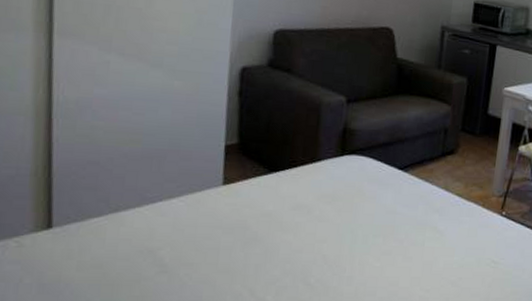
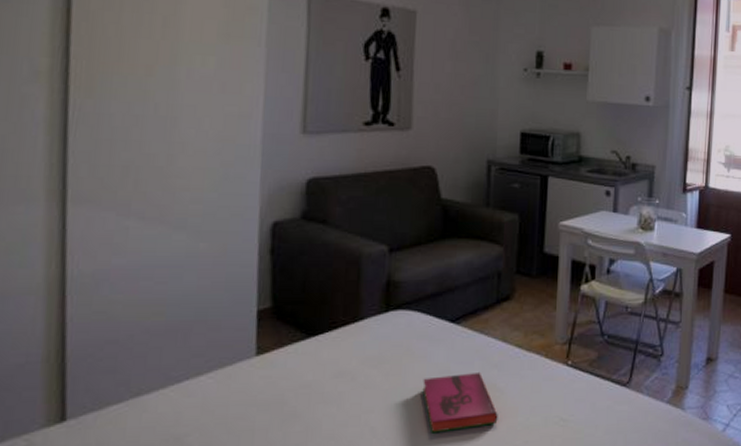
hardback book: none [370,214,437,265] -> present [422,371,498,433]

